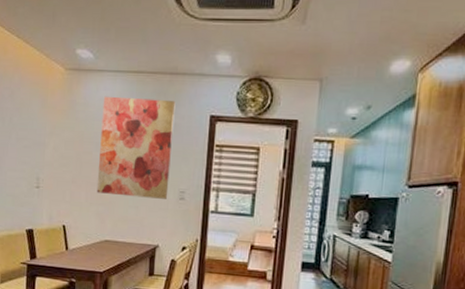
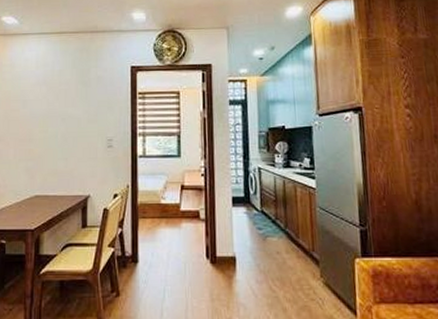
wall art: present [96,96,176,199] -> none [25,55,98,150]

